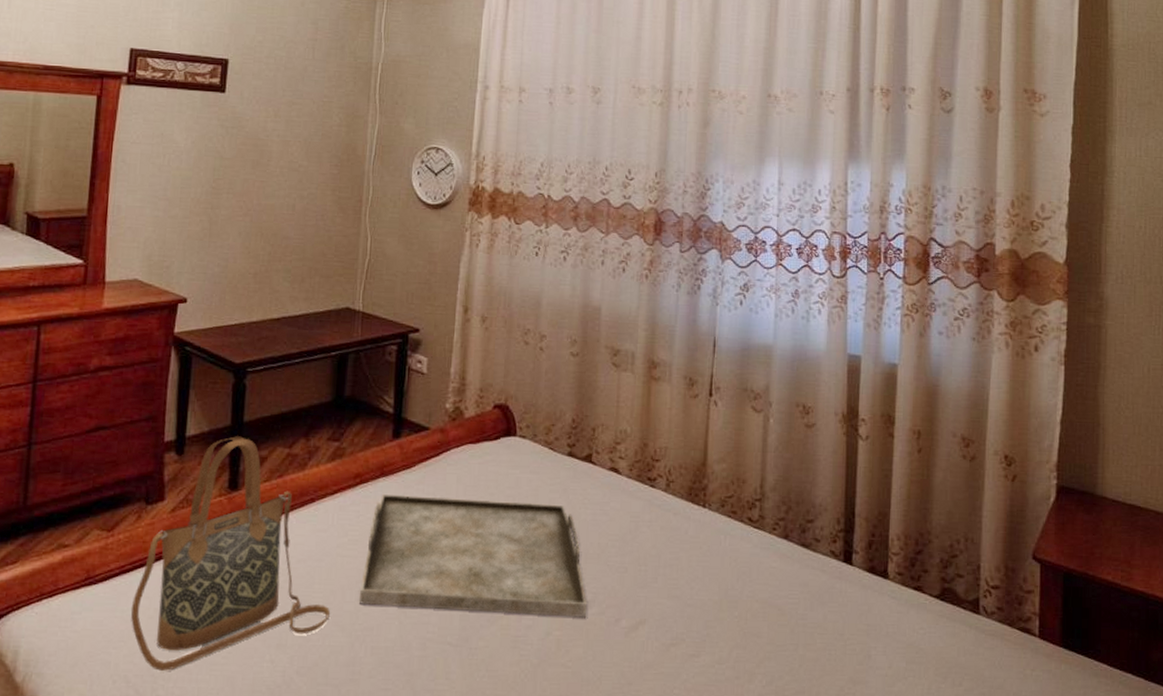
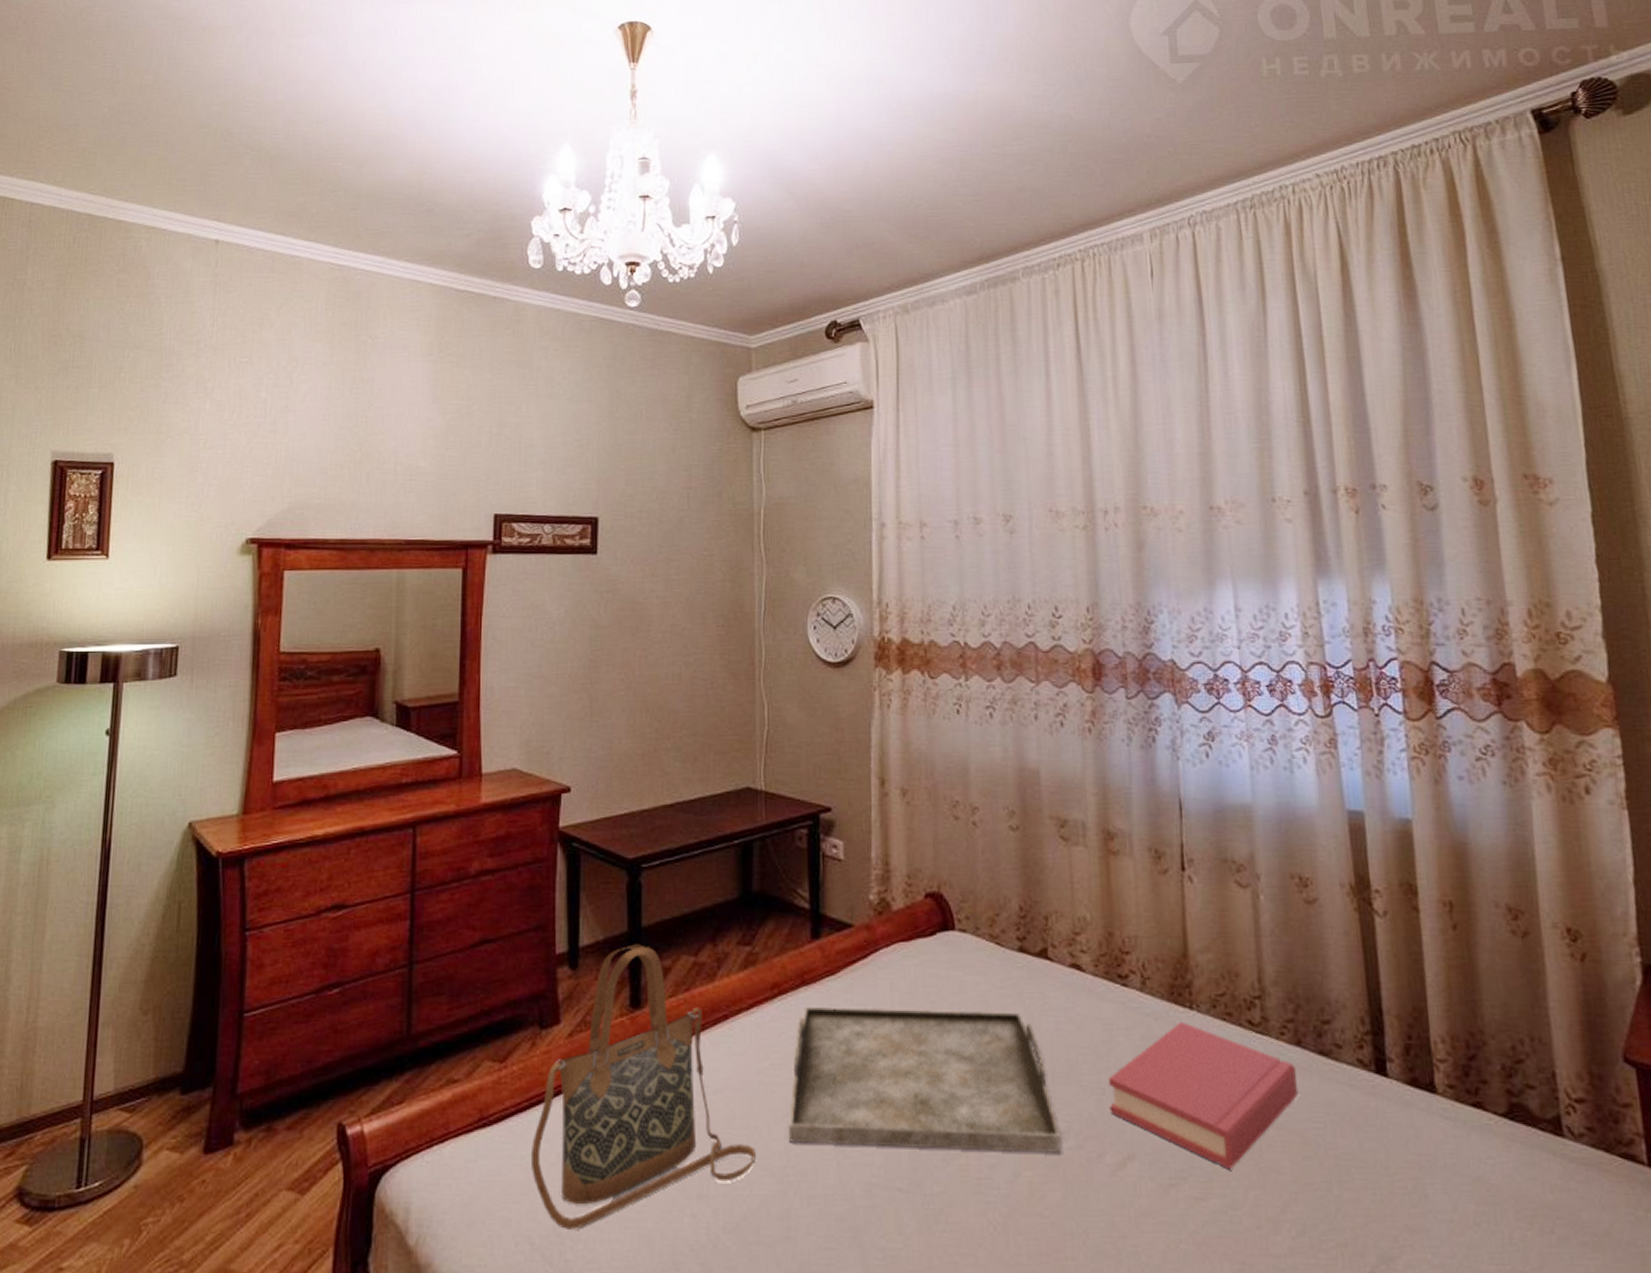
hardback book: none [629,516,782,634] -> present [1108,1021,1298,1170]

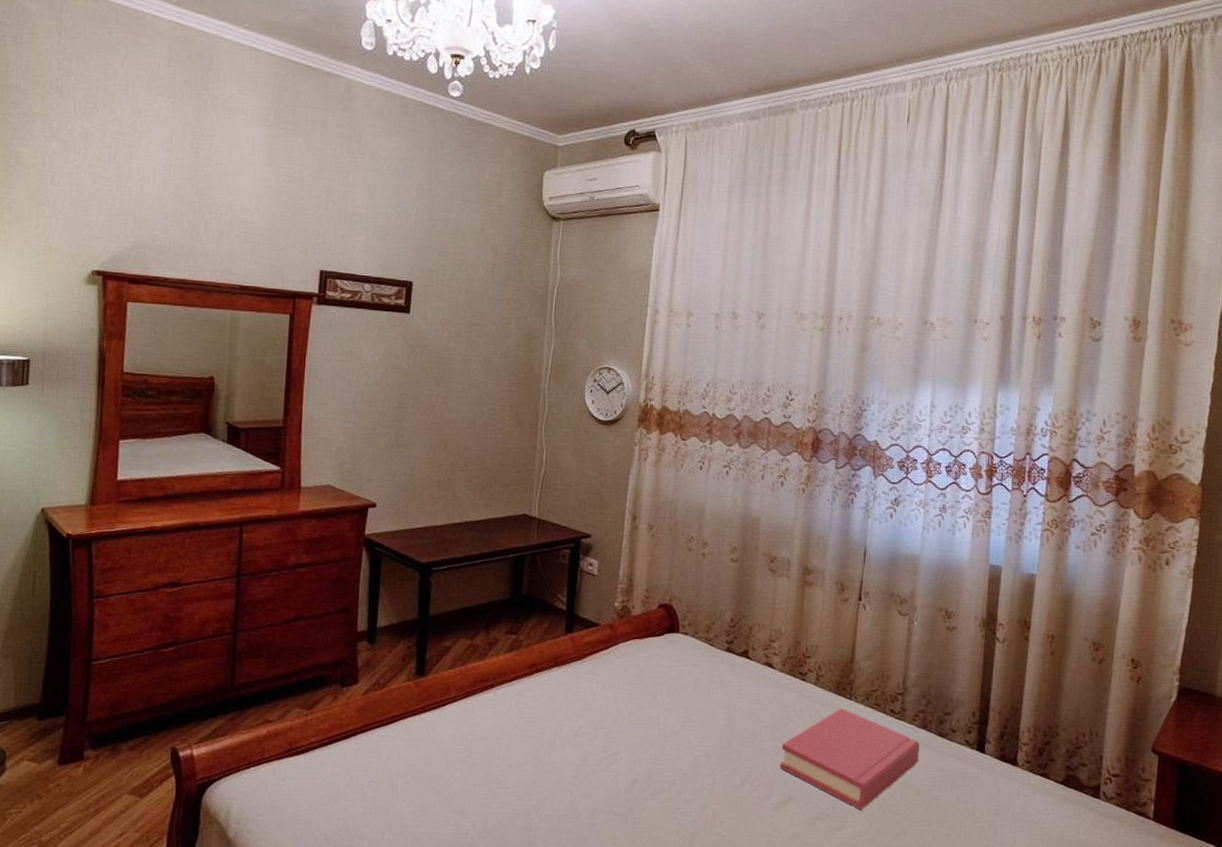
handbag: present [530,944,757,1229] -> none [329,628,509,831]
serving tray: present [789,1006,1062,1154] -> none [535,682,741,794]

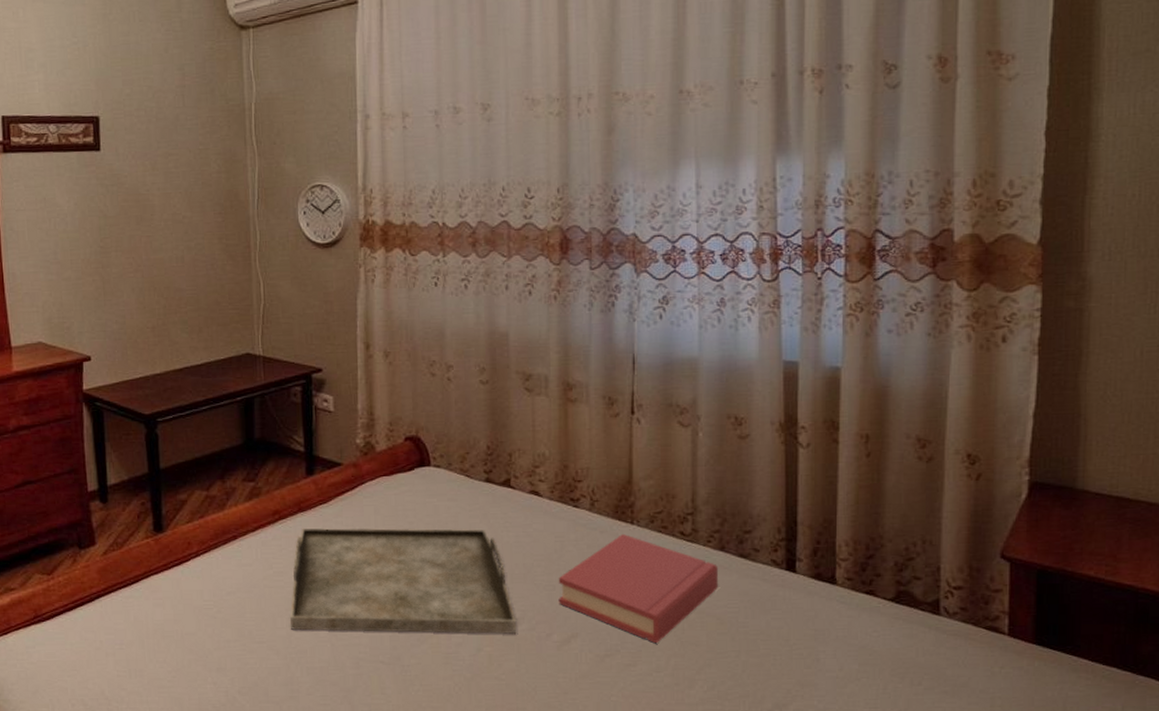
serving tray: none [535,682,741,794] -> present [290,527,517,635]

